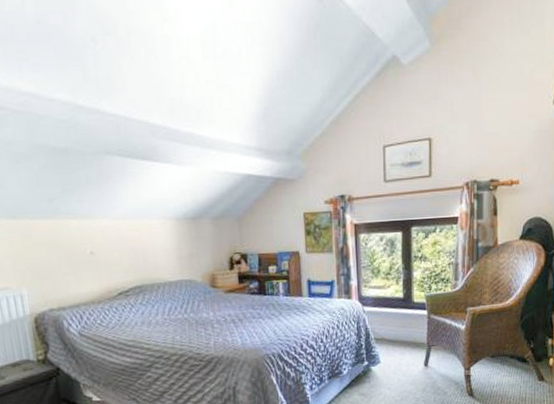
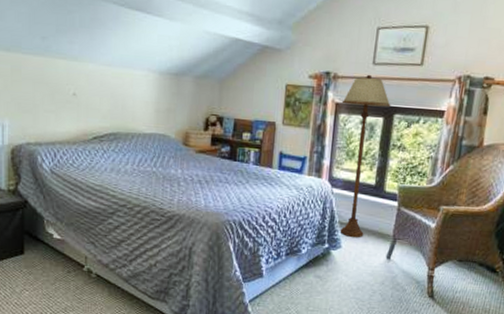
floor lamp: none [360,192,407,352] -> present [340,74,391,238]

